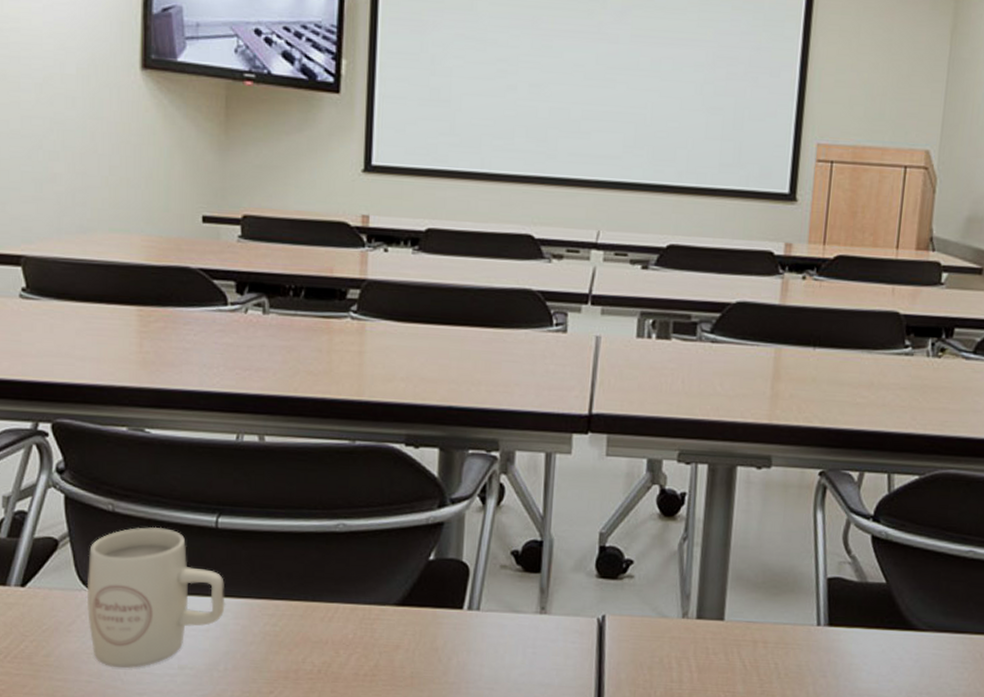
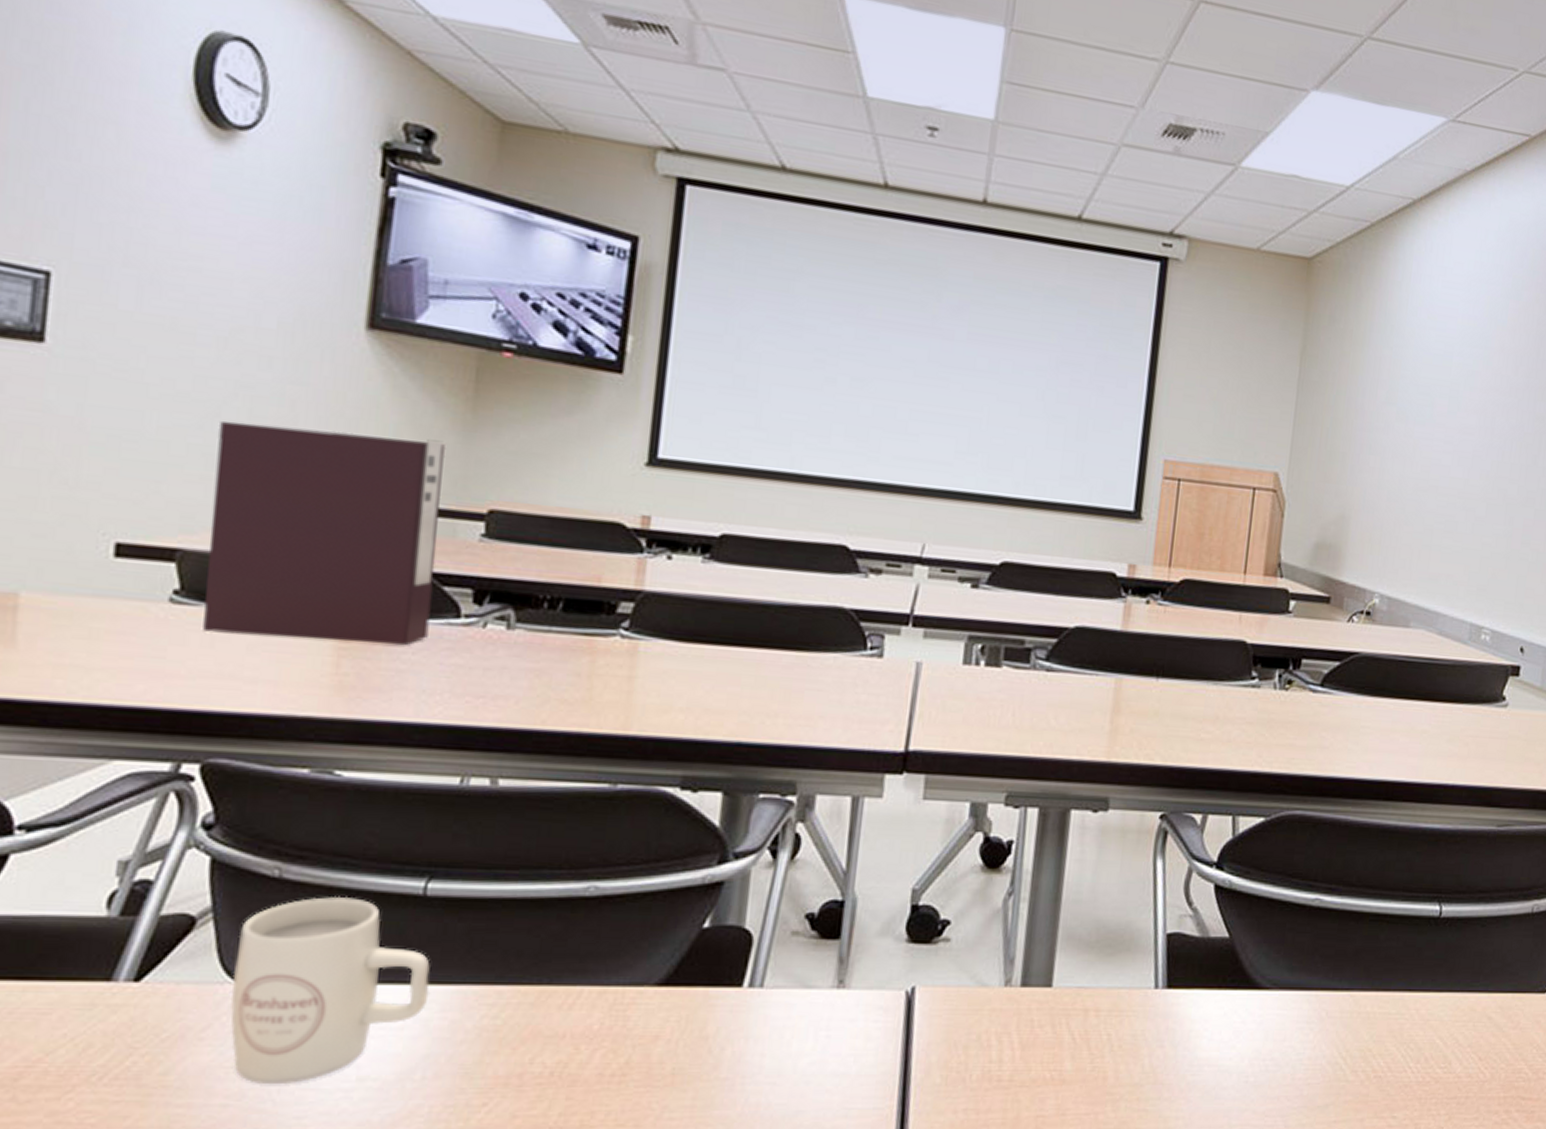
binder: none [43,151,207,328] -> present [203,420,446,645]

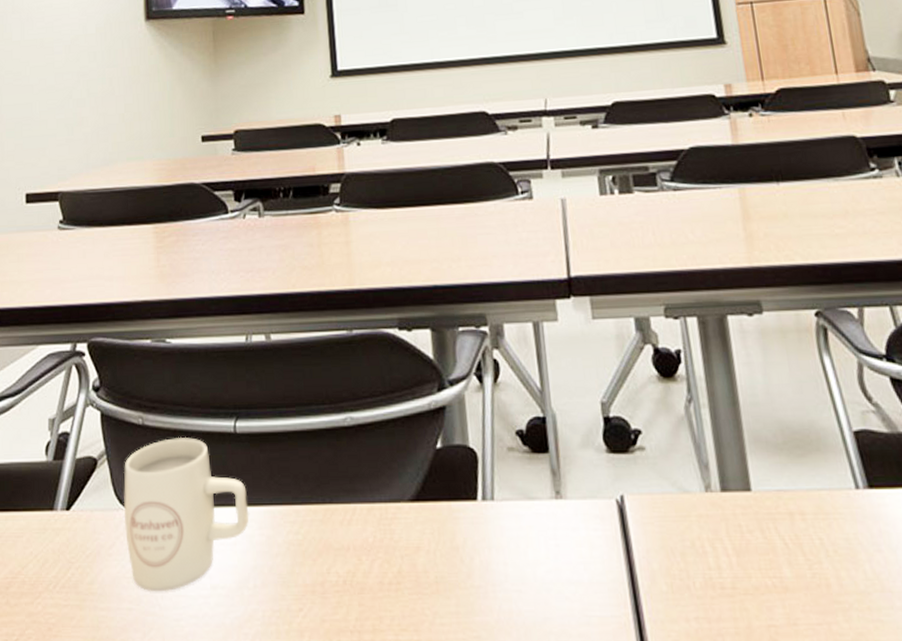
binder: present [203,420,446,645] -> none [72,87,210,247]

